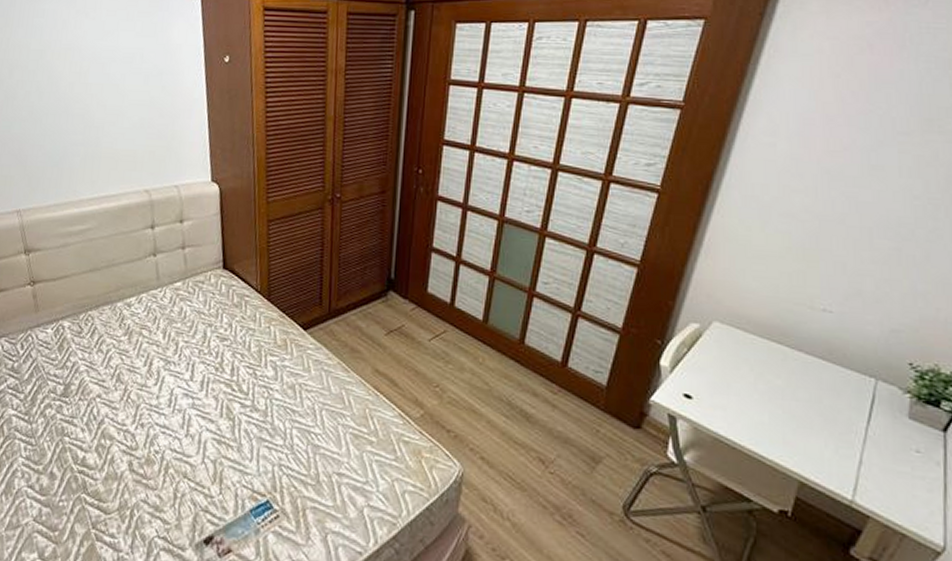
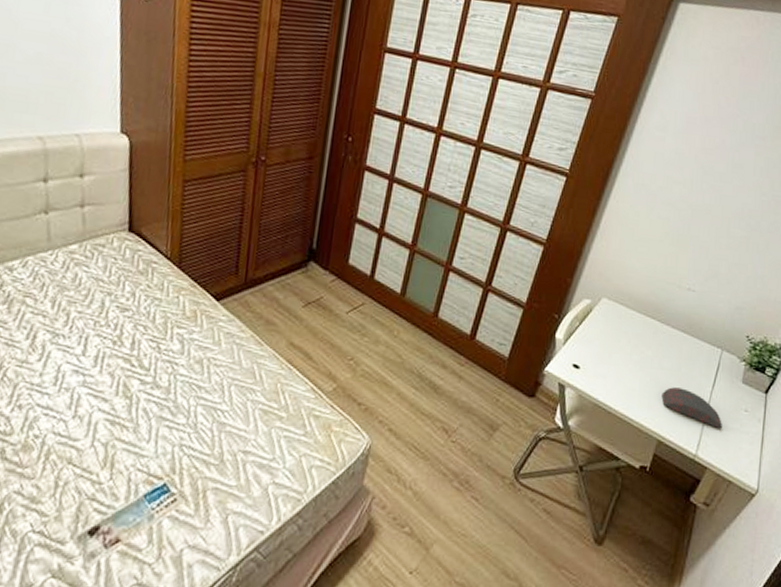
computer mouse: none [799,421,888,472] -> present [661,387,723,429]

